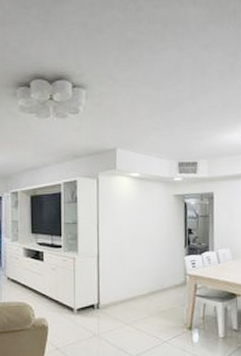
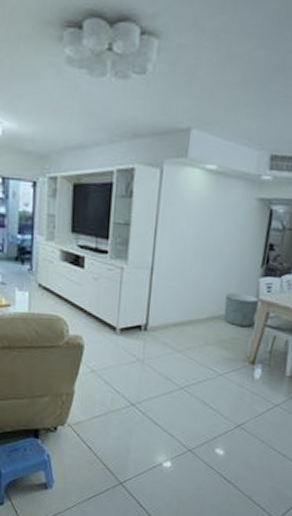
planter: none [160,271,187,299] -> present [223,293,260,328]

